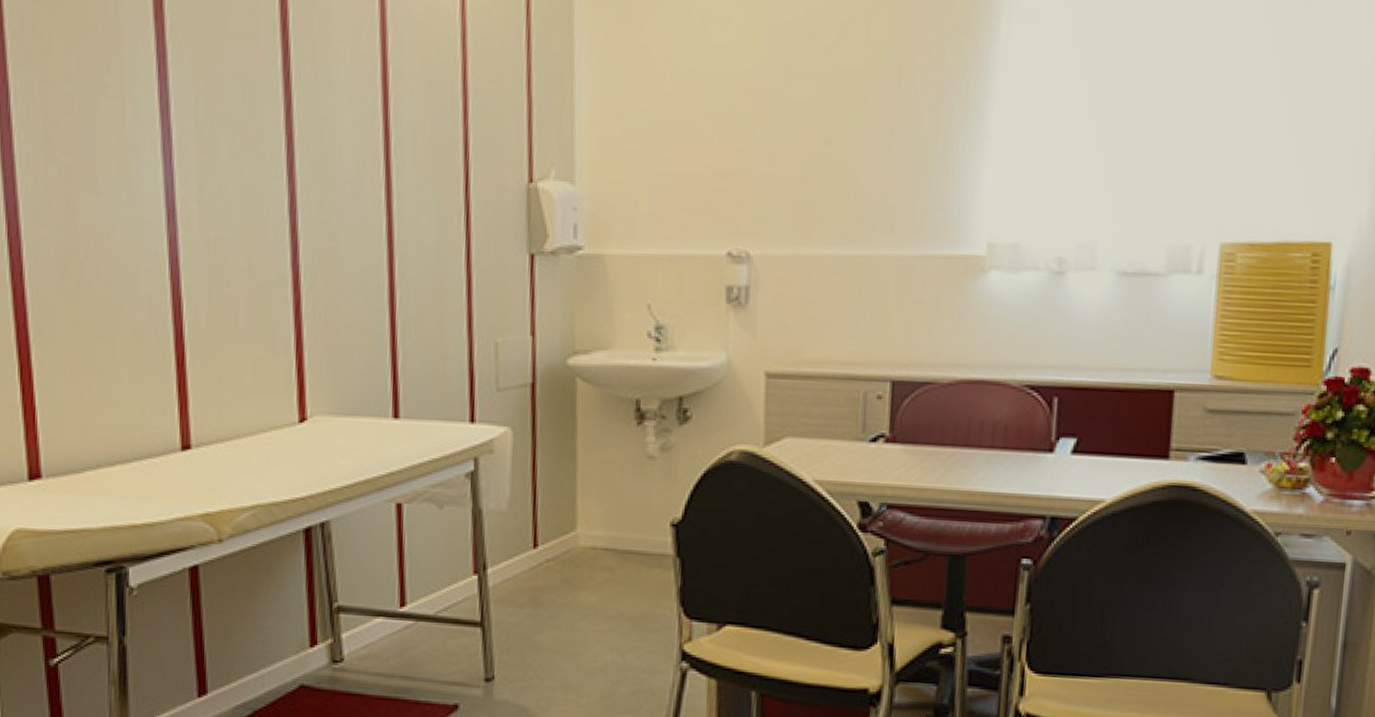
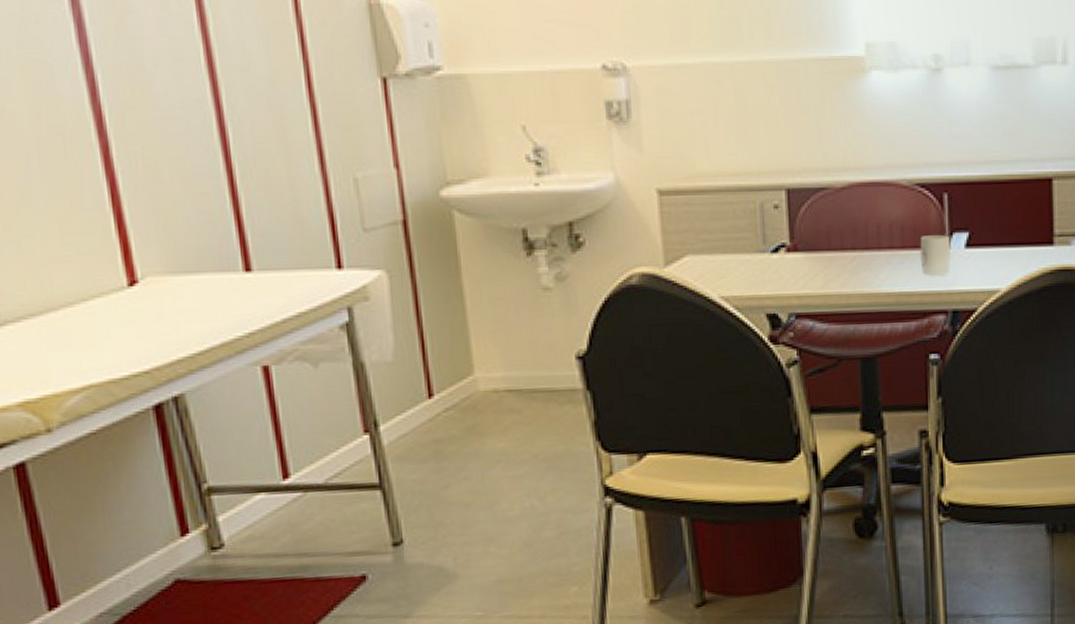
mug: none [1021,438,1056,481] -> present [920,235,951,276]

